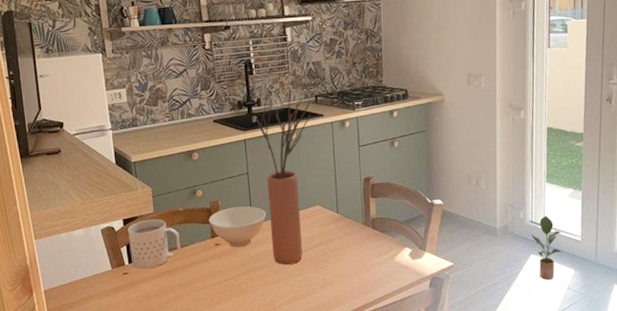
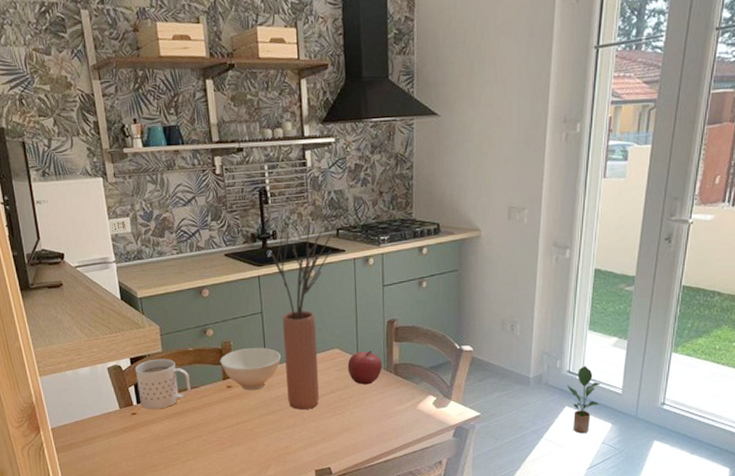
fruit: none [328,206,361,239] -> present [347,350,383,385]

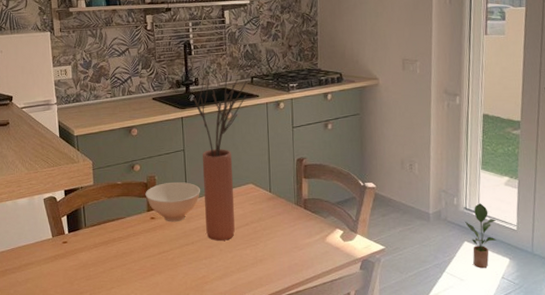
mug: present [134,358,192,410] -> none [68,191,118,239]
fruit: present [347,350,383,385] -> none [261,186,293,218]

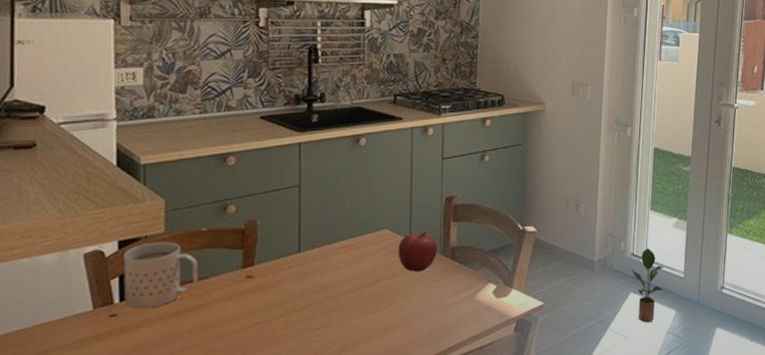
mug: none [68,191,118,239] -> present [123,241,199,309]
bowl: present [145,182,201,222] -> none [241,228,320,282]
vase: present [194,69,248,241] -> none [317,83,389,304]
fruit: none [261,186,293,218] -> present [398,231,438,272]

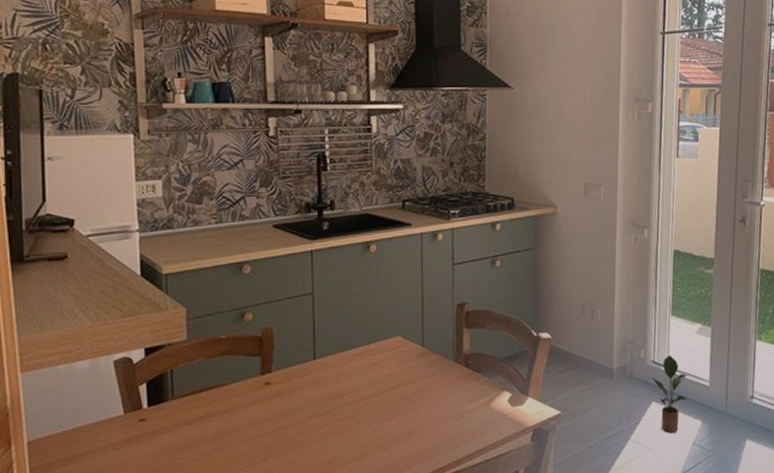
mug: present [123,241,199,309] -> none [149,348,220,414]
fruit: present [398,231,438,272] -> none [411,338,451,379]

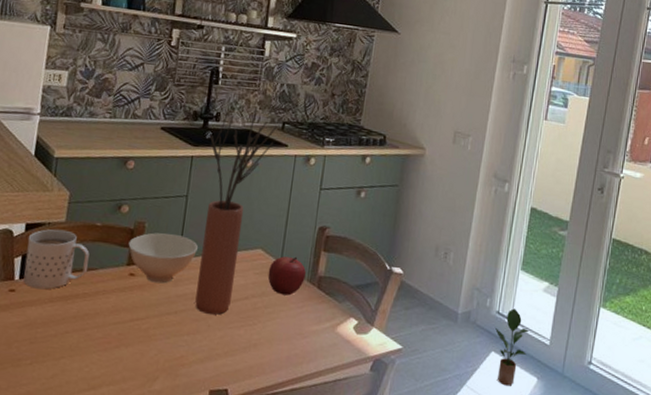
mug: none [149,348,220,414] -> present [23,228,90,290]
bowl: none [258,335,334,388] -> present [128,232,199,284]
vase: none [328,189,398,411] -> present [195,108,278,315]
fruit: none [411,338,451,379] -> present [267,256,306,296]

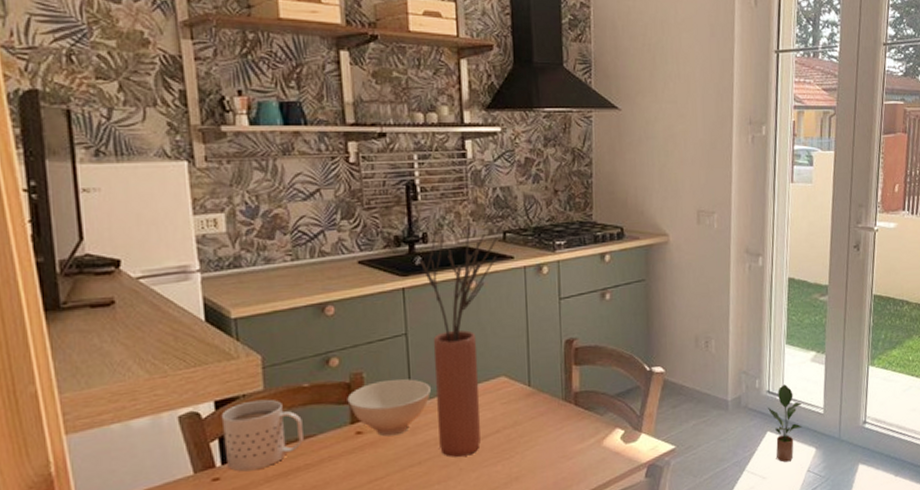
fruit: present [267,256,306,296] -> none [517,376,560,420]

